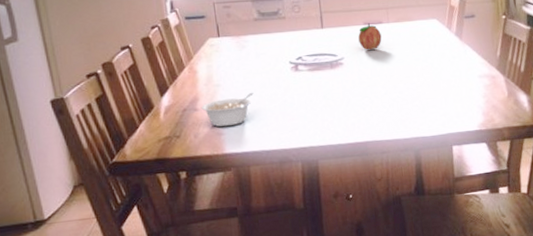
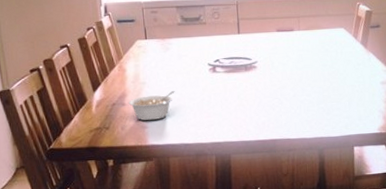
fruit: present [358,22,382,50] -> none [271,29,293,55]

